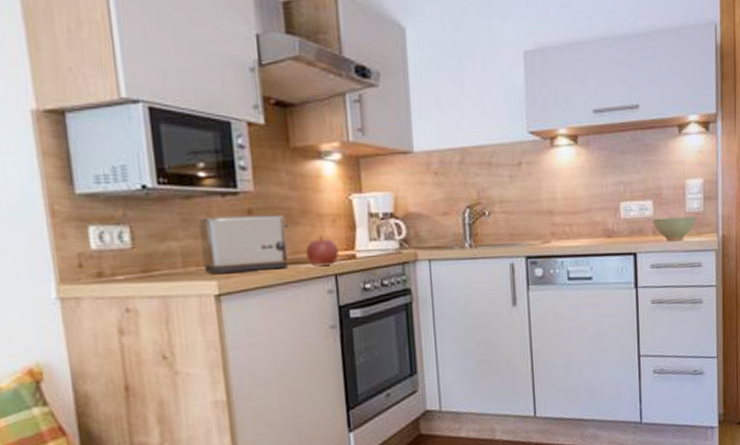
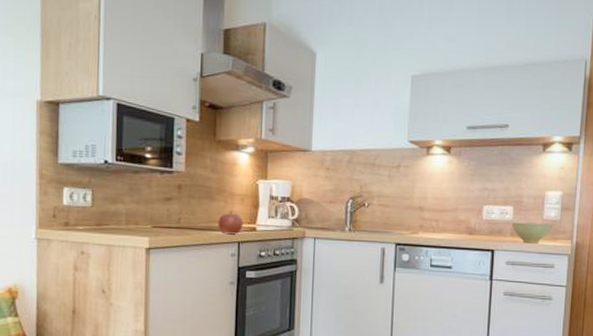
toaster: present [197,215,289,274] -> none [140,189,207,234]

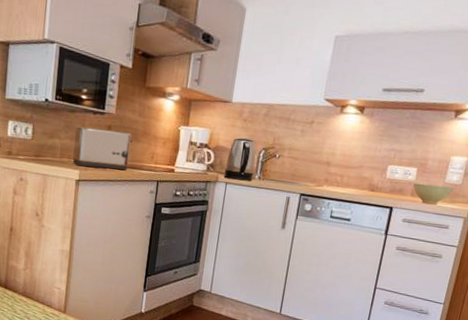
toaster: none [140,189,207,234] -> present [72,127,133,171]
fruit: present [218,211,243,235] -> none [140,152,164,174]
kettle: none [311,188,344,235] -> present [223,138,256,182]

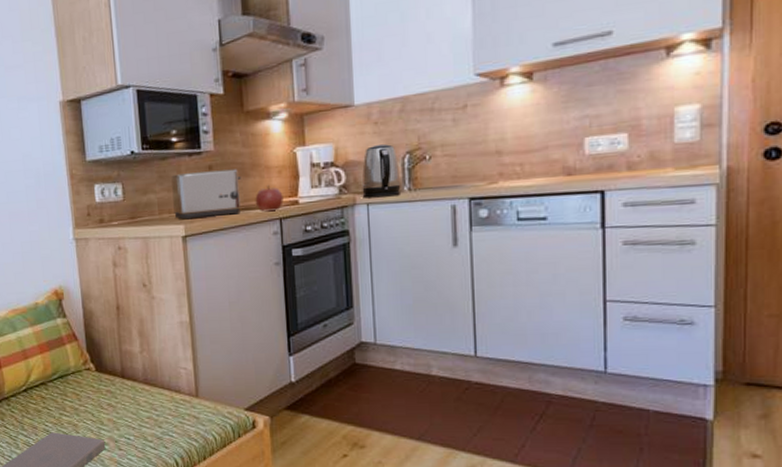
fruit: none [140,152,164,174] -> present [255,185,284,212]
bowl: present [413,182,454,204] -> none [626,147,689,176]

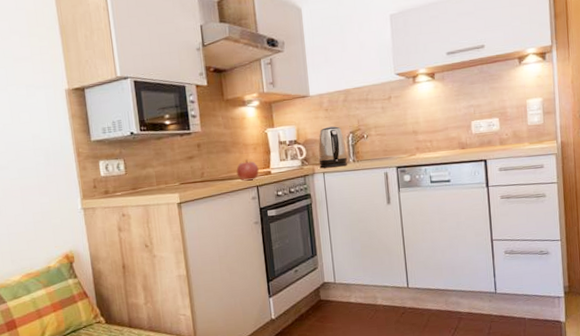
toaster: present [170,169,241,220] -> none [165,146,226,189]

